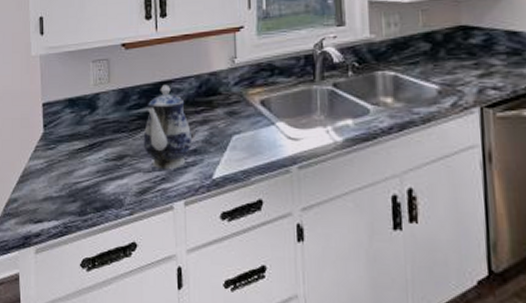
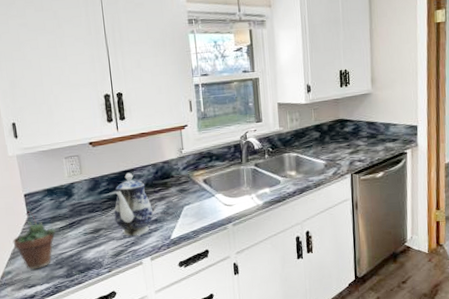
succulent plant: none [24,124,73,200] -> present [12,211,56,270]

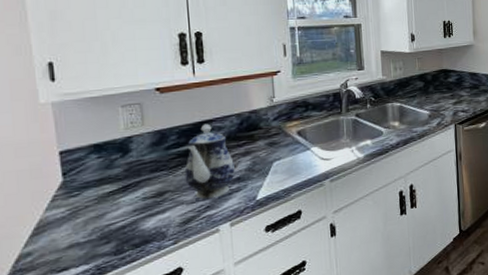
succulent plant: present [12,211,56,270] -> none [37,172,104,248]

